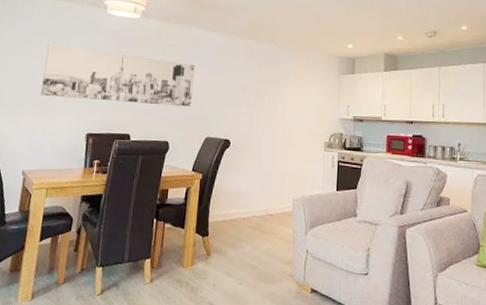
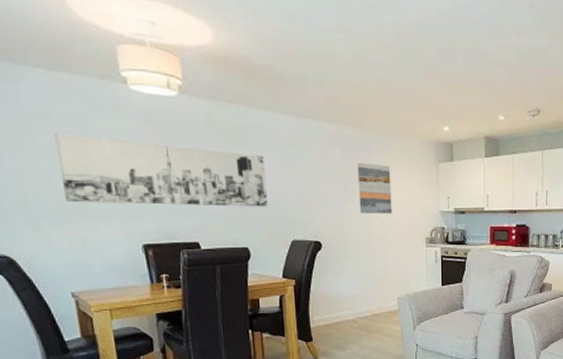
wall art: none [267,73,299,119] -> present [357,163,392,214]

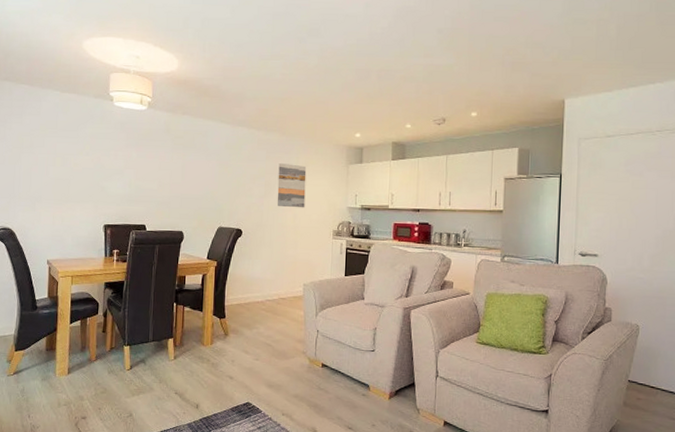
wall art: present [54,132,268,207] -> none [56,137,204,198]

